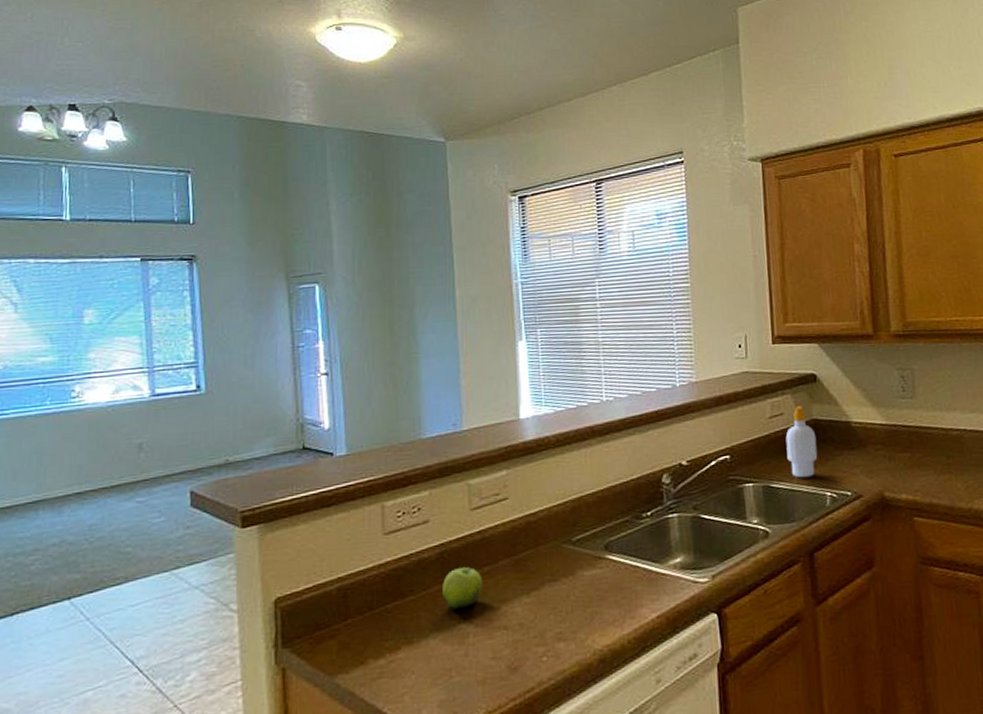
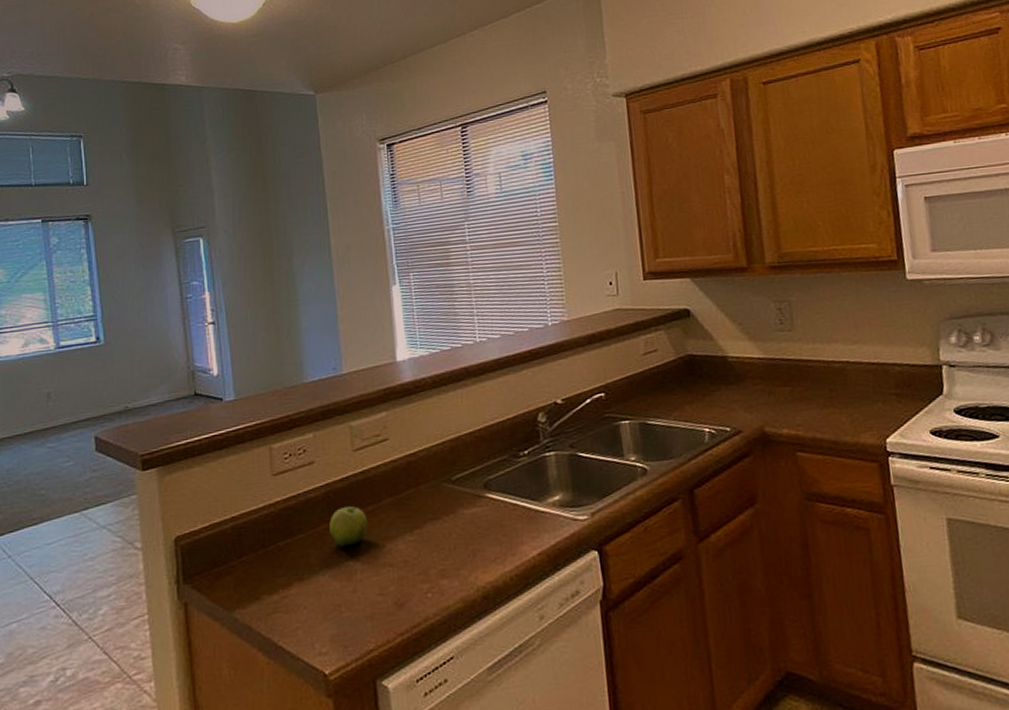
soap bottle: present [785,406,818,478] -> none [660,342,695,415]

